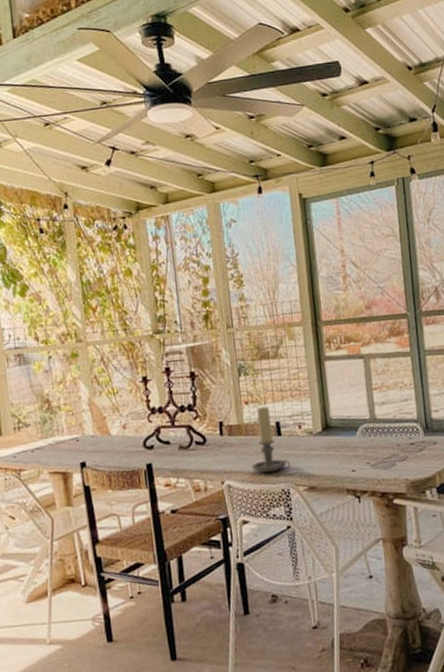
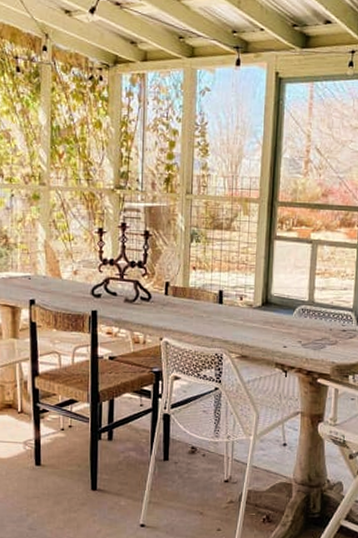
candle holder: present [252,406,290,474] -> none [190,274,227,337]

